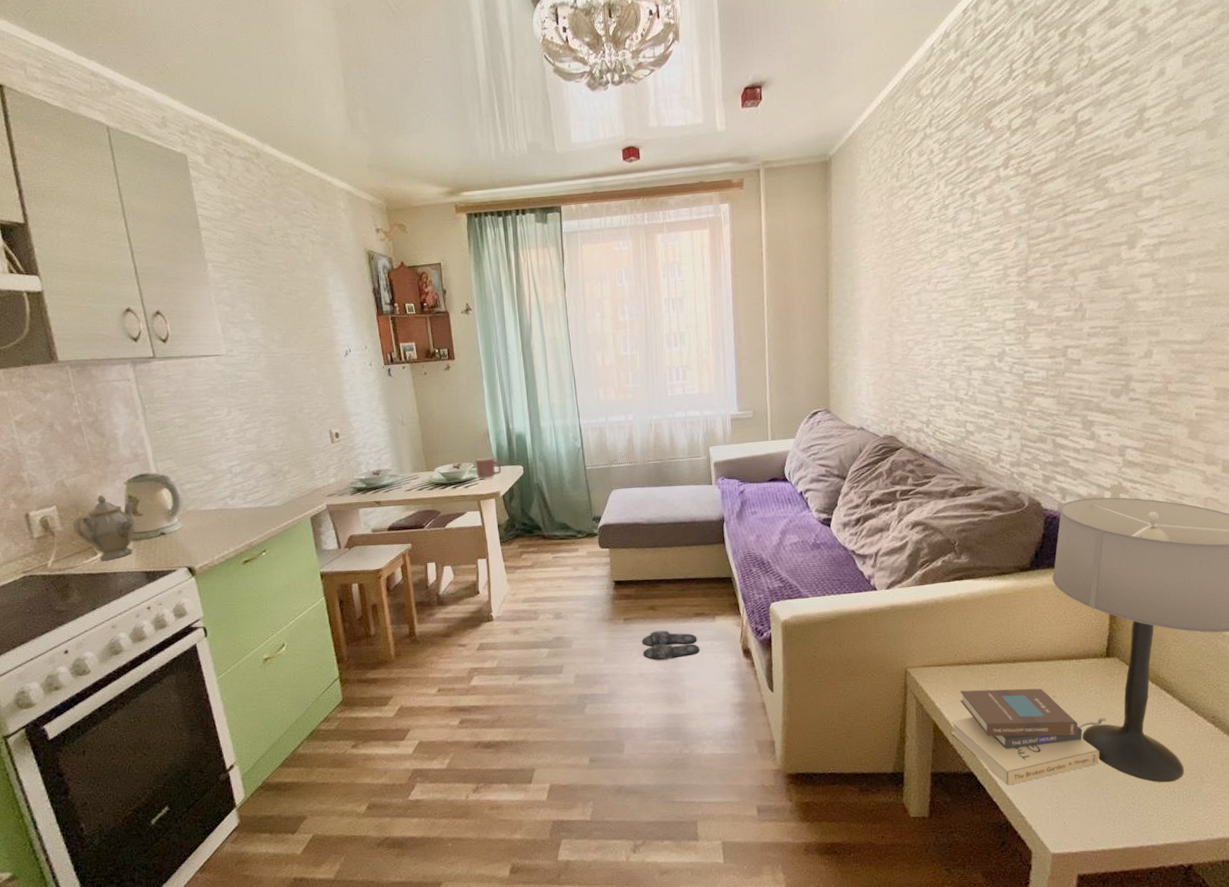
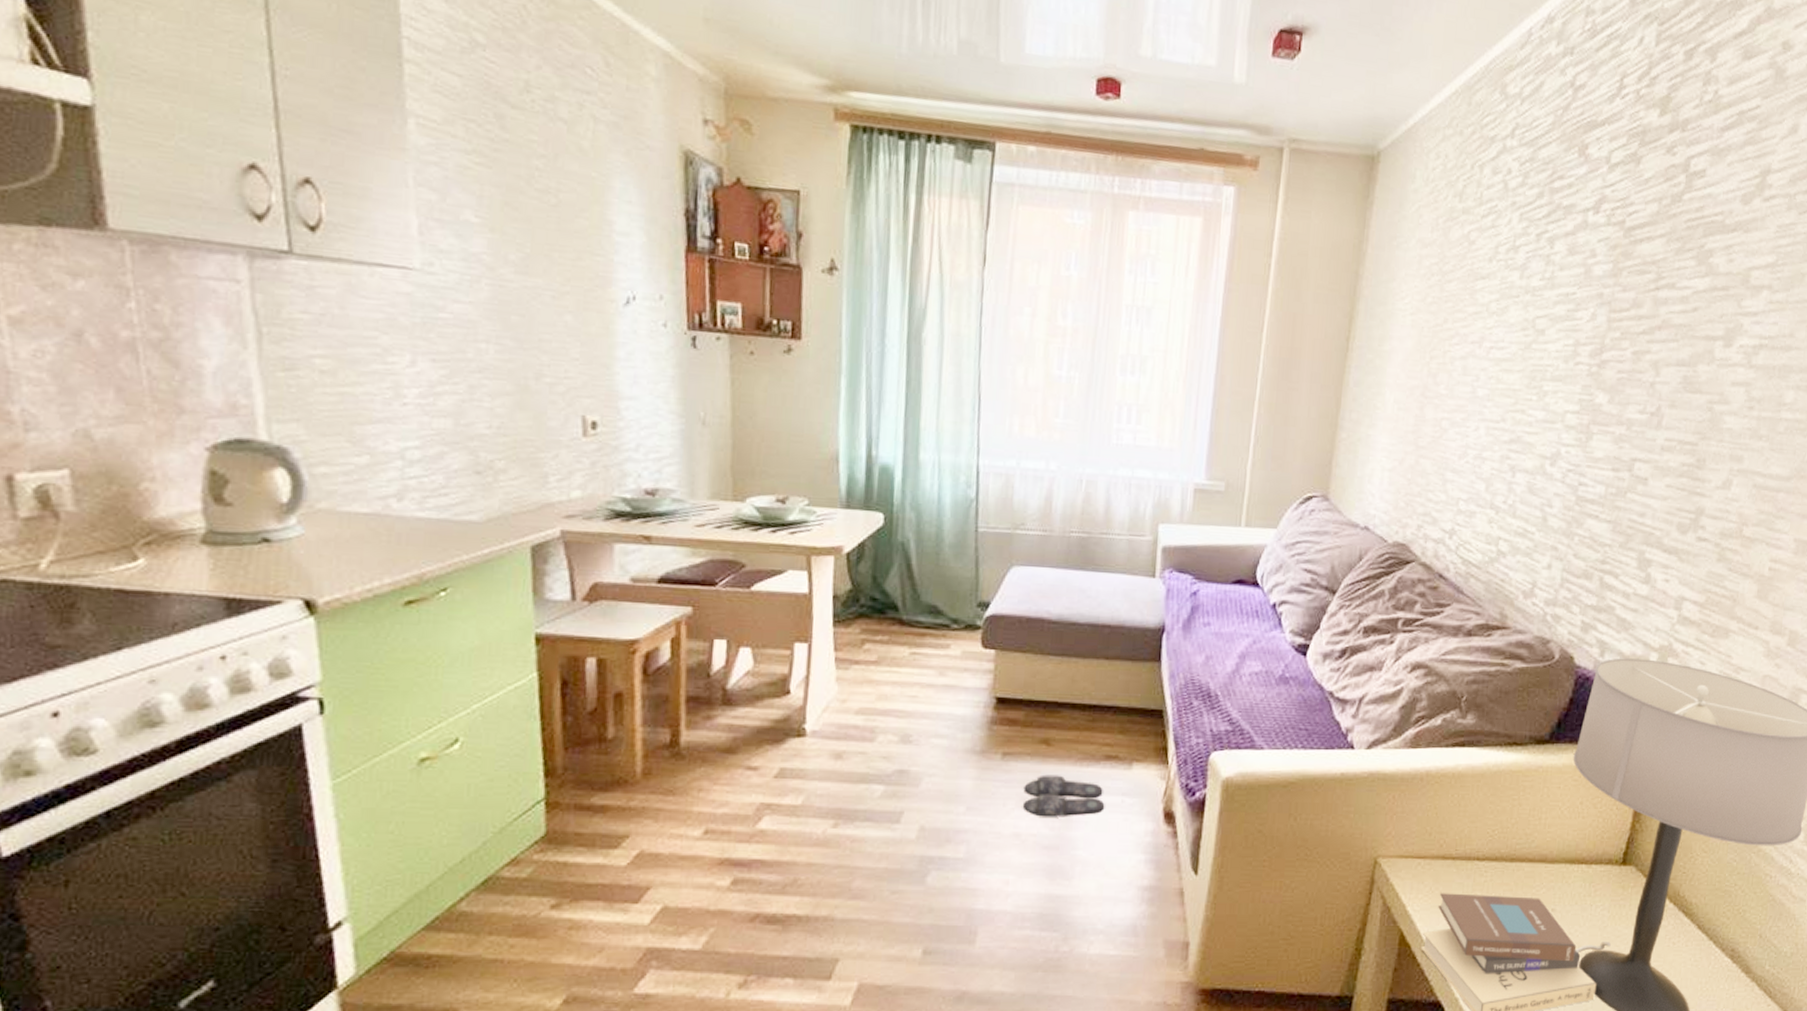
teapot: present [73,495,136,560] -> none [98,463,219,571]
mug: present [475,457,501,480] -> none [810,492,851,526]

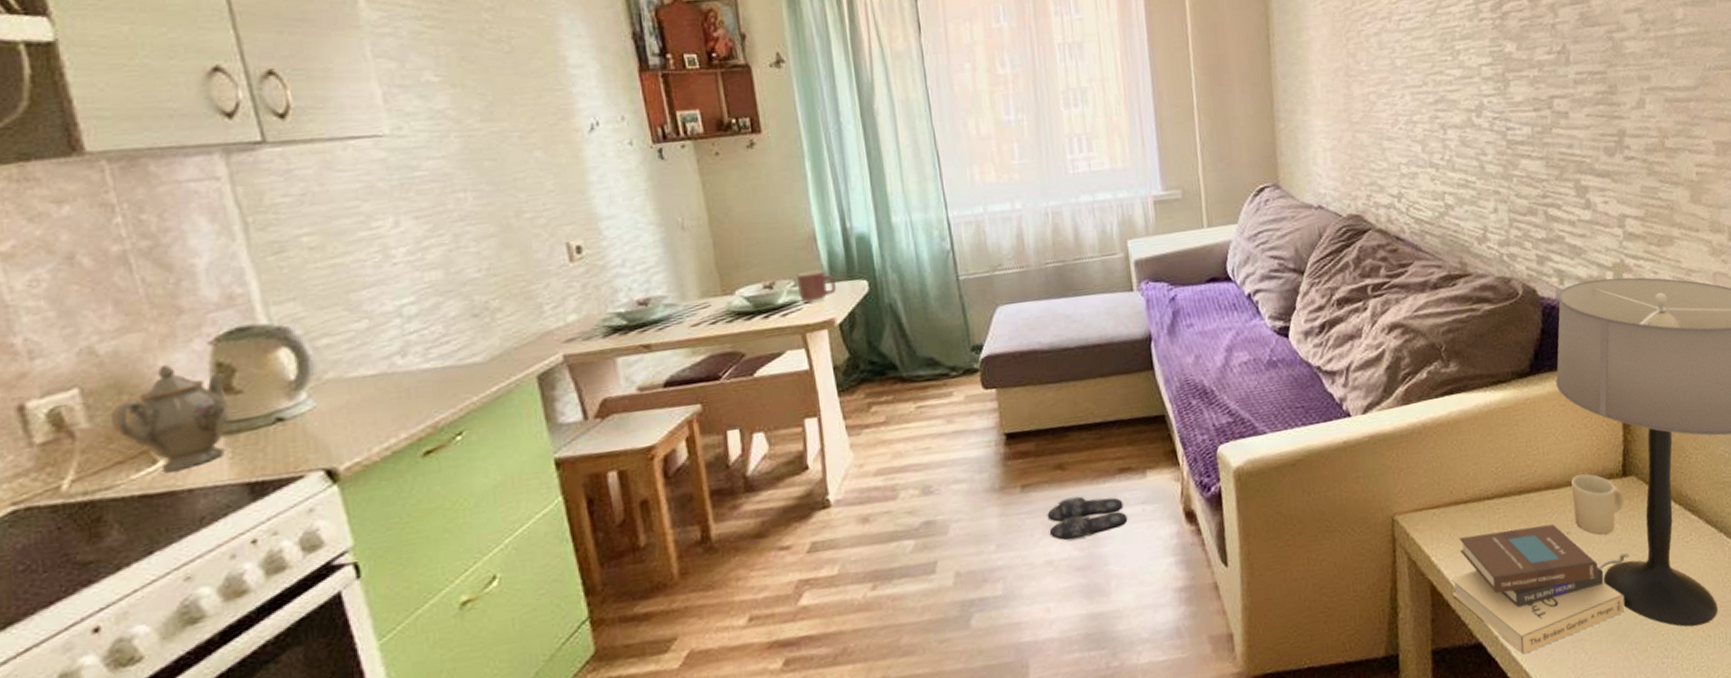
teapot: none [98,463,219,571] -> present [111,365,230,472]
mug: none [810,492,851,526] -> present [796,269,836,303]
mug: none [1562,854,1618,918] -> present [1571,473,1624,534]

